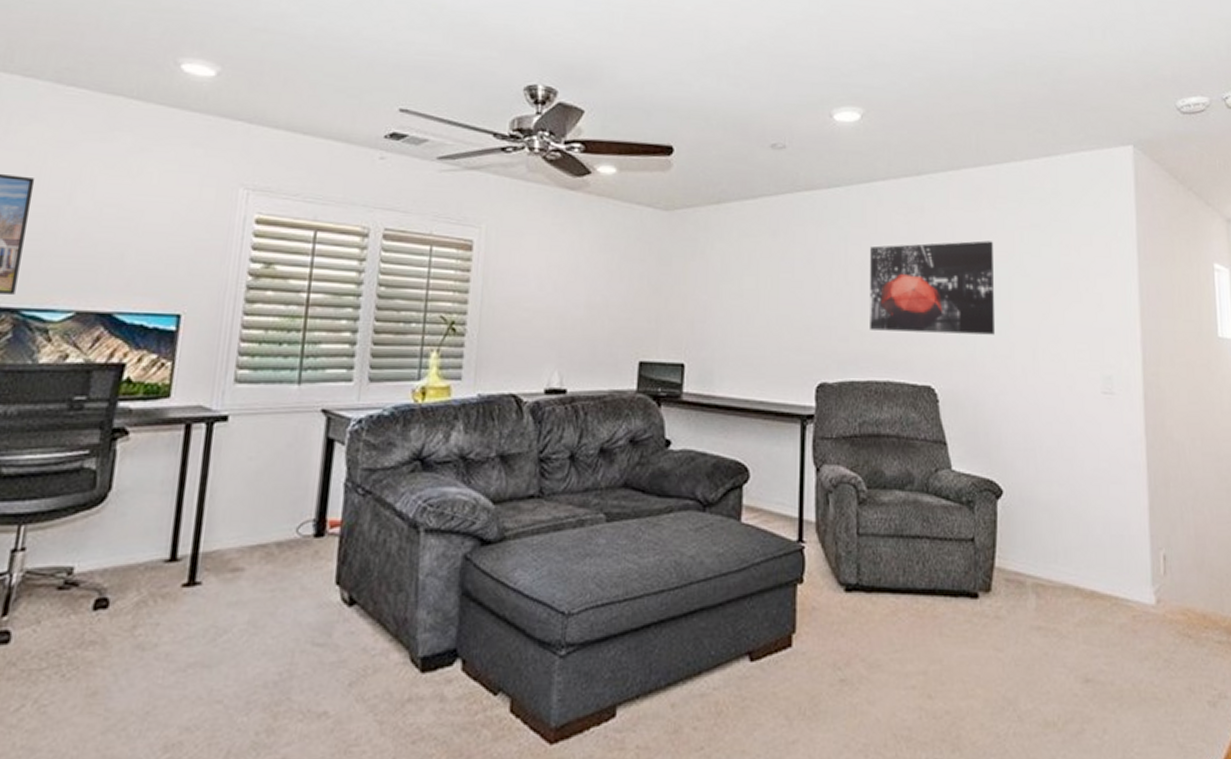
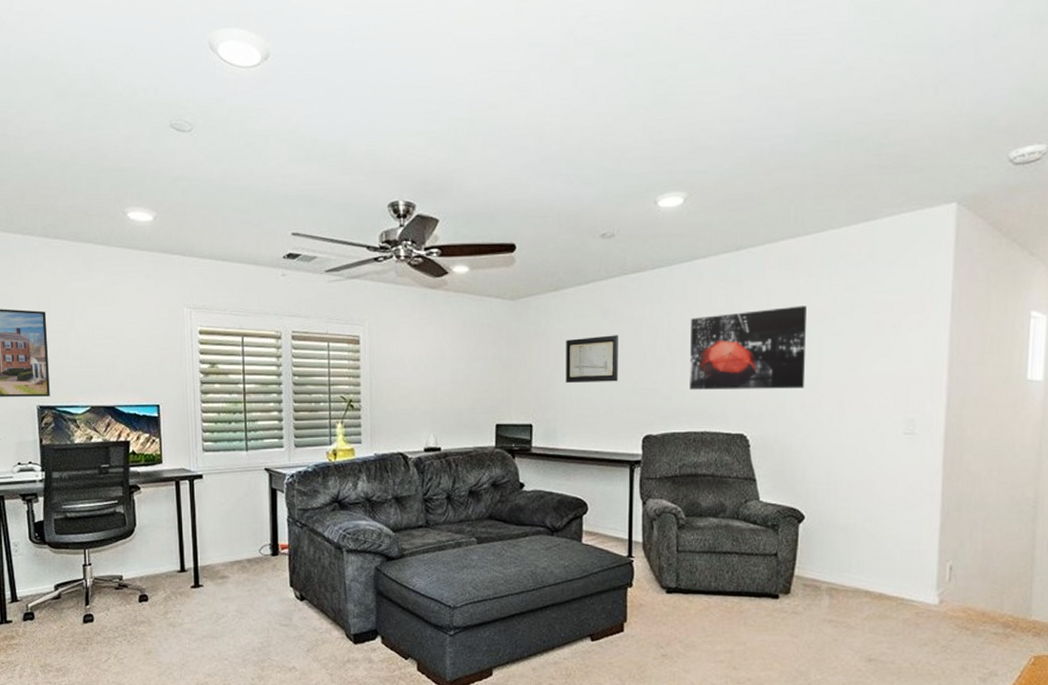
wall art: none [726,260,789,316] -> present [566,335,618,383]

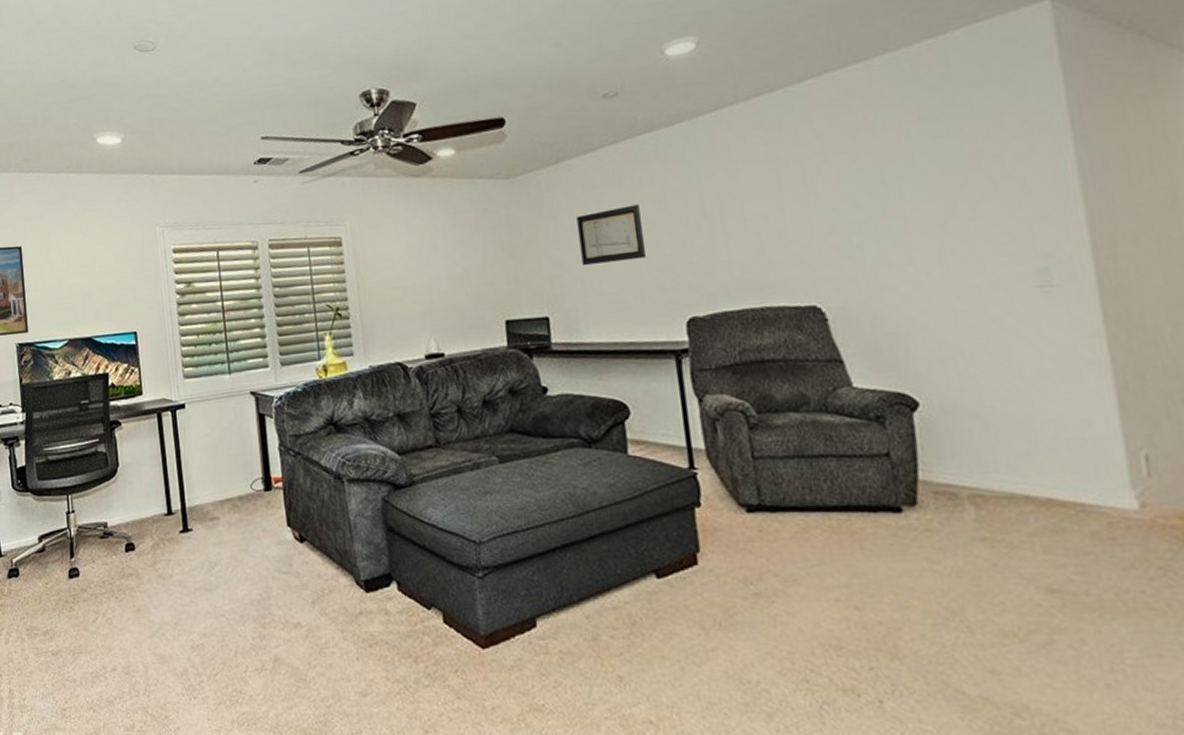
wall art: present [690,305,807,390] -> none [726,144,889,259]

